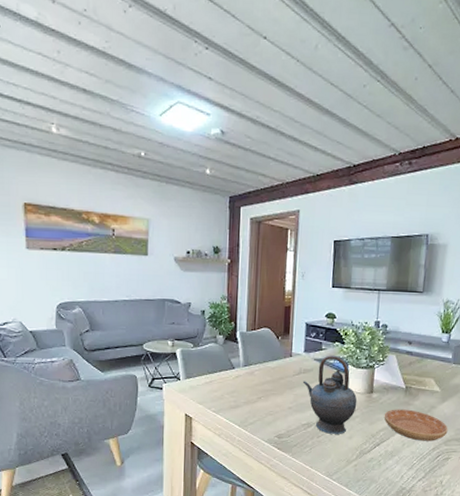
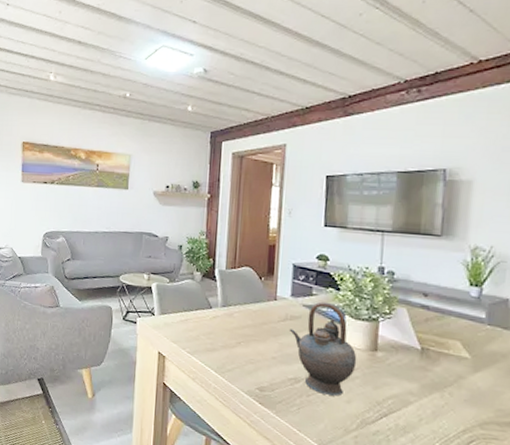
saucer: present [384,409,448,441] -> none [392,373,484,421]

